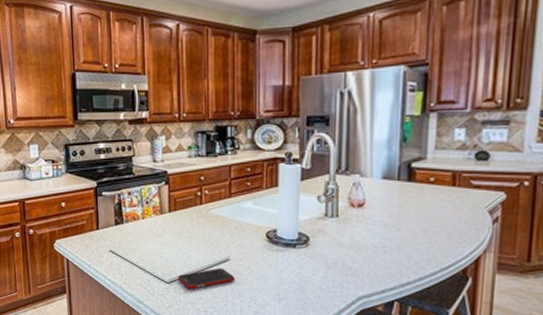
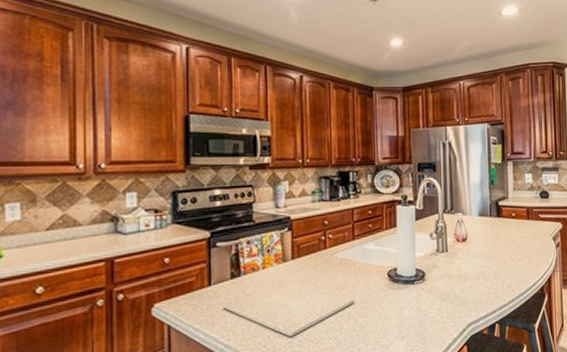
cell phone: present [178,267,235,289] -> none [301,312,360,340]

